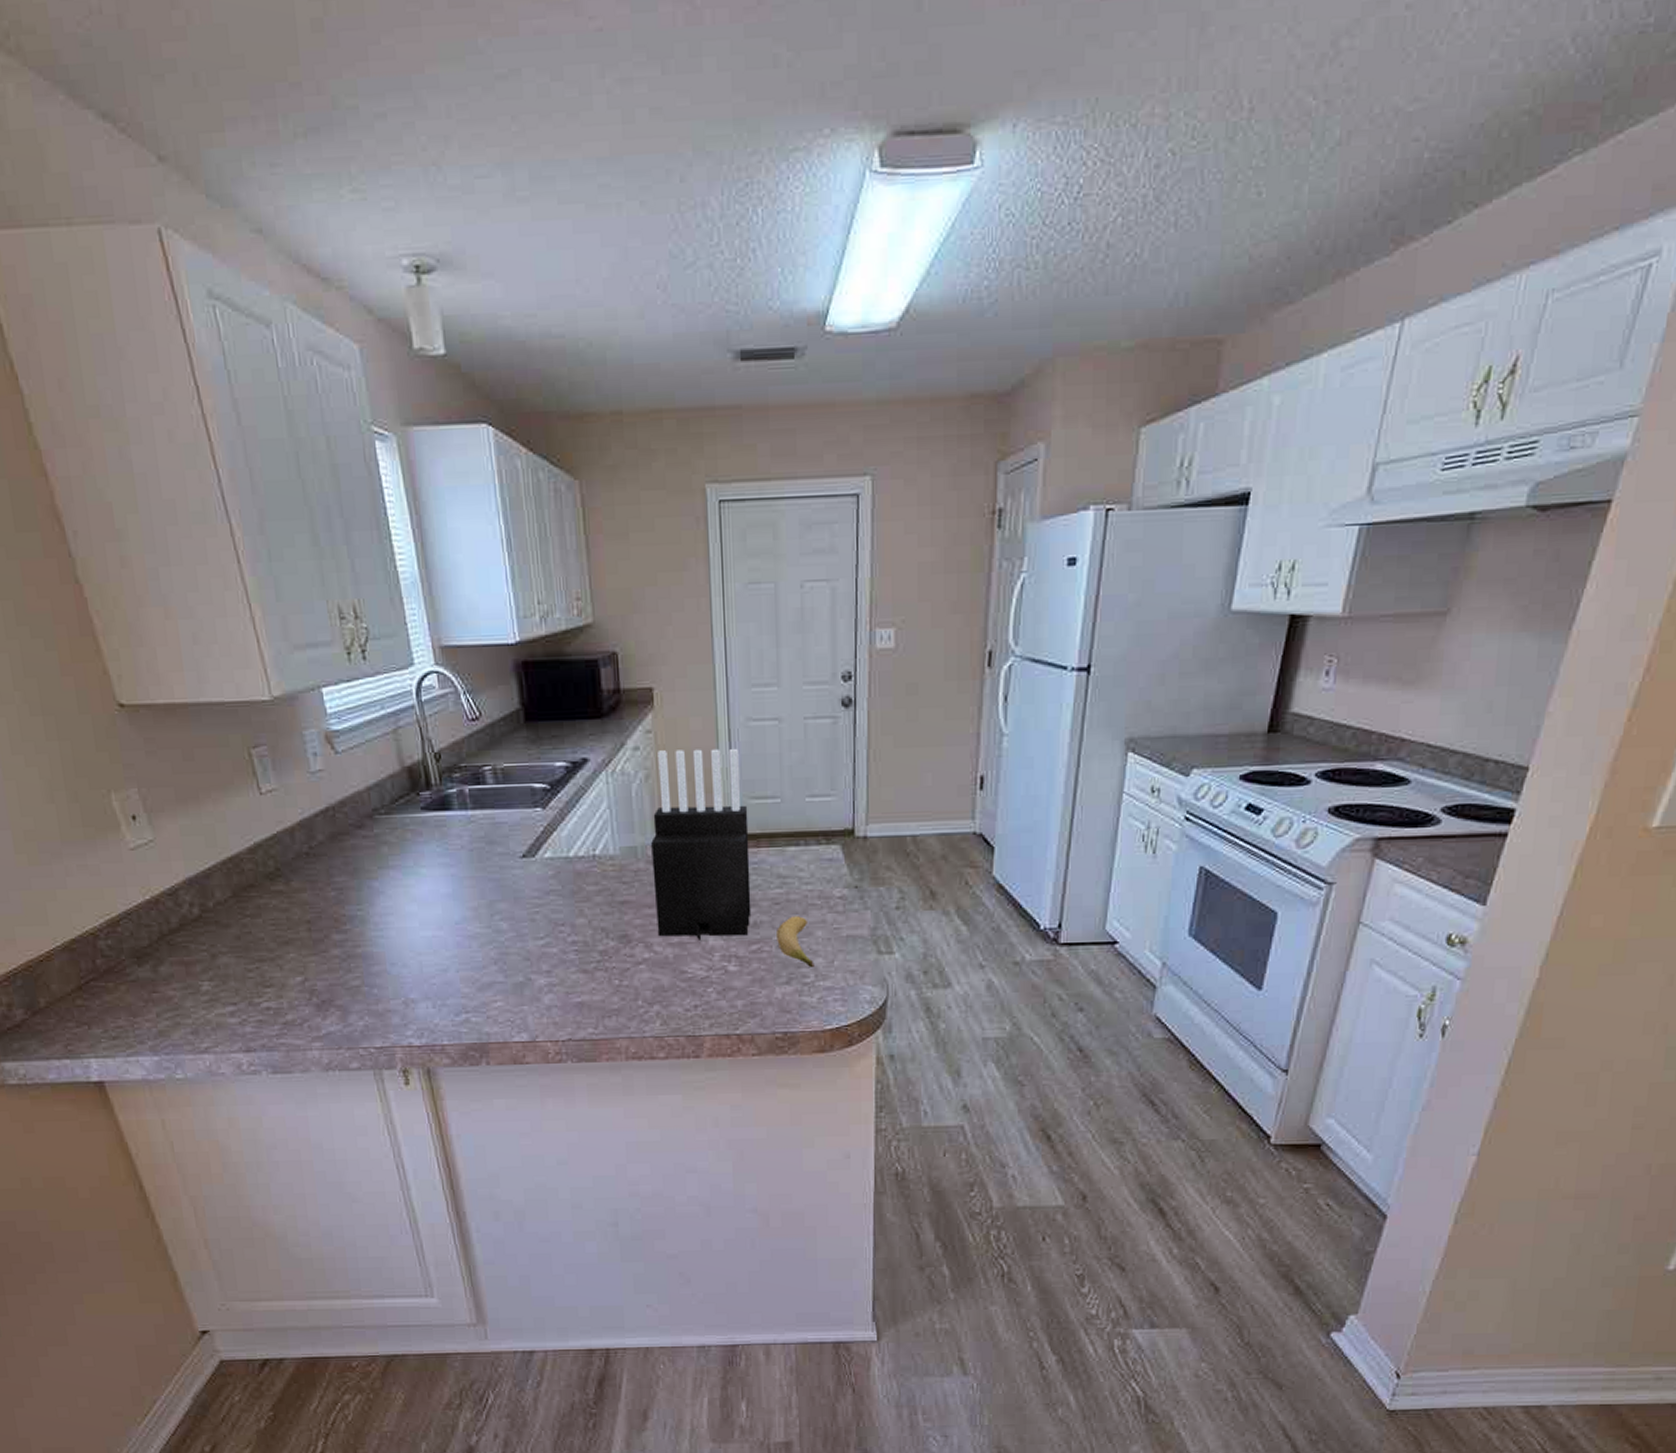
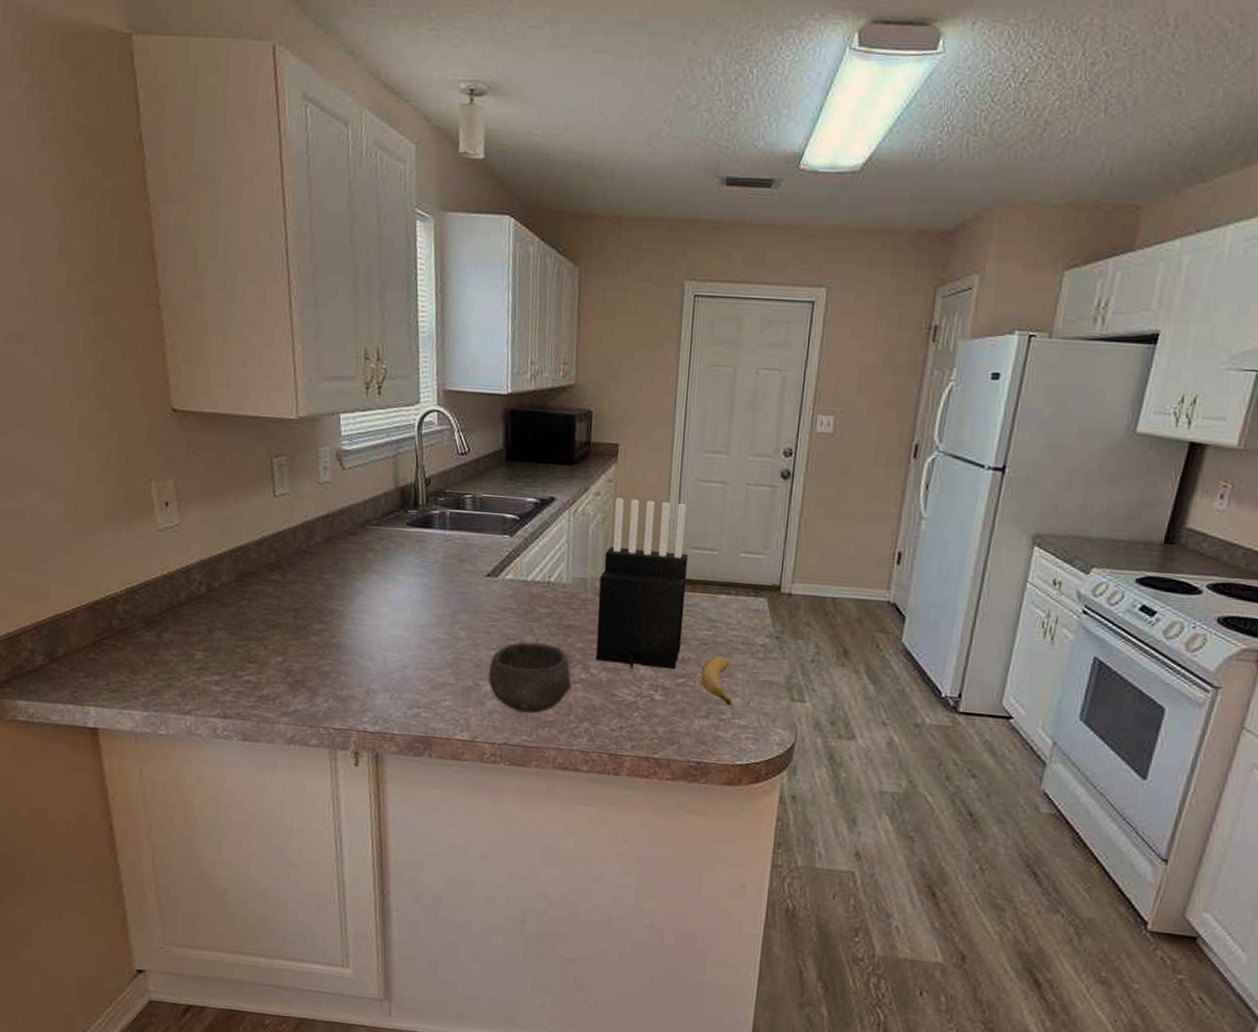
bowl: none [539,925,635,1003] -> present [488,642,572,713]

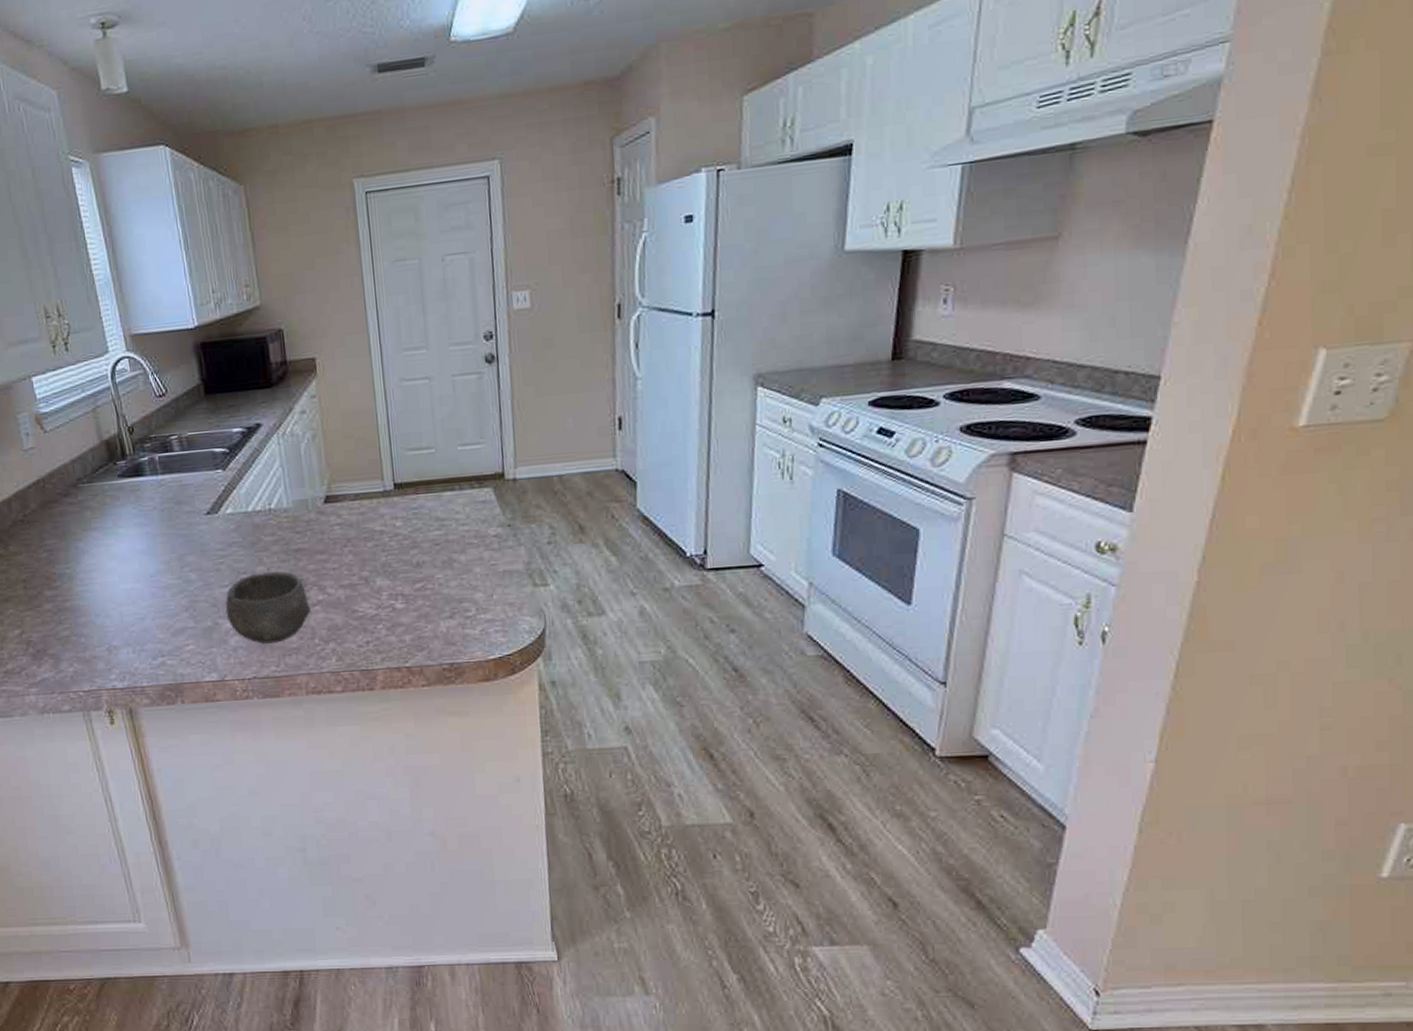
knife block: present [595,498,689,670] -> none [320,406,414,581]
banana: present [701,657,732,707] -> none [438,555,475,603]

